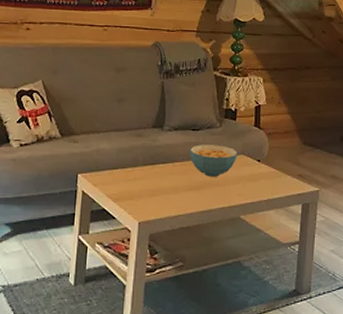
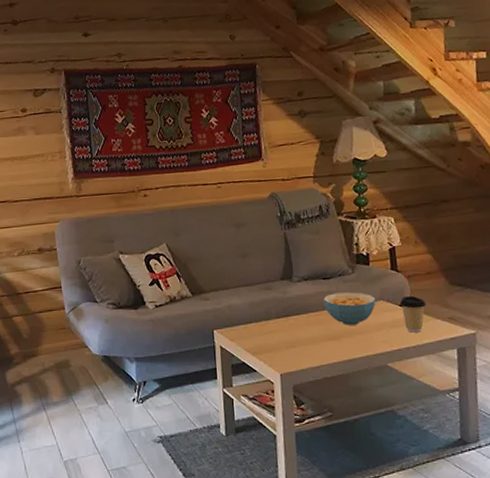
coffee cup: none [258,152,281,187] -> present [399,295,426,333]

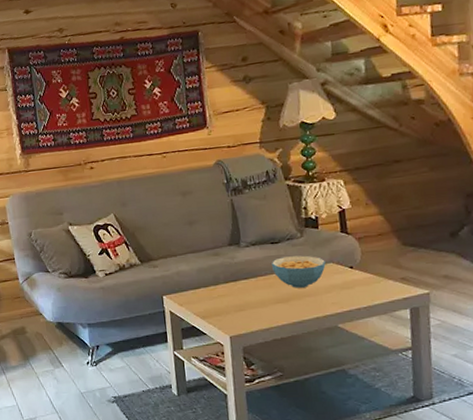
coffee cup: present [399,295,426,333] -> none [350,257,377,294]

